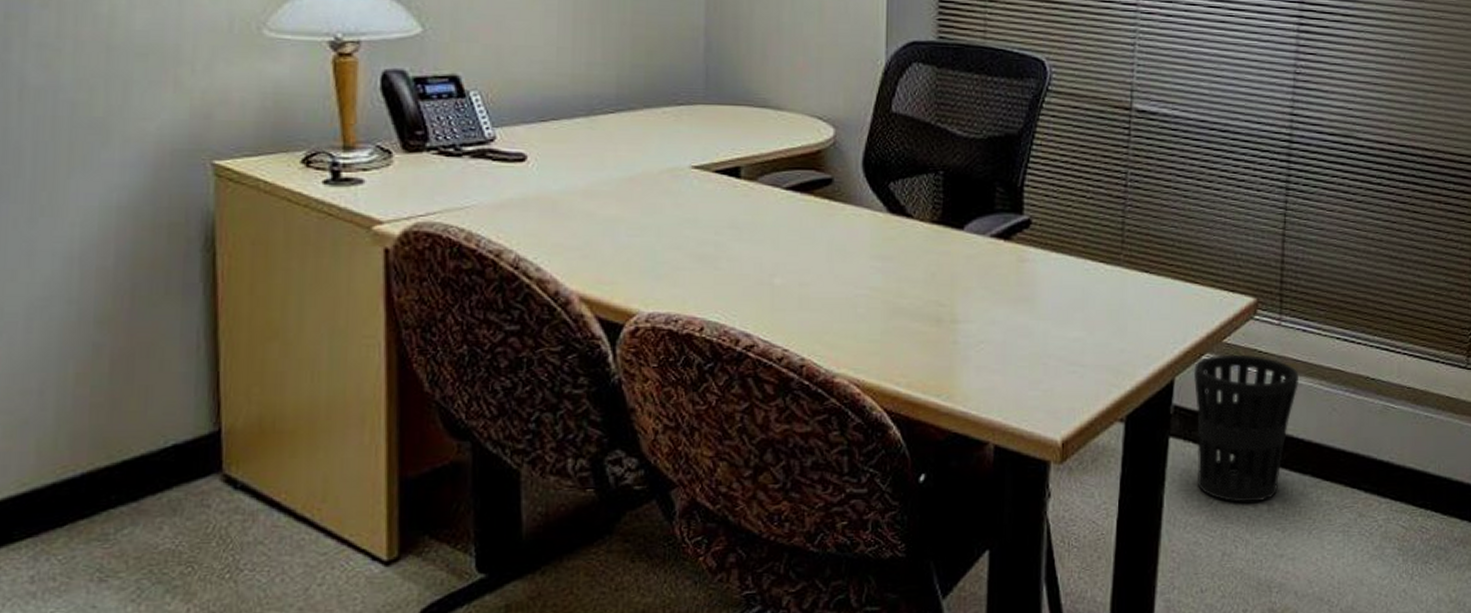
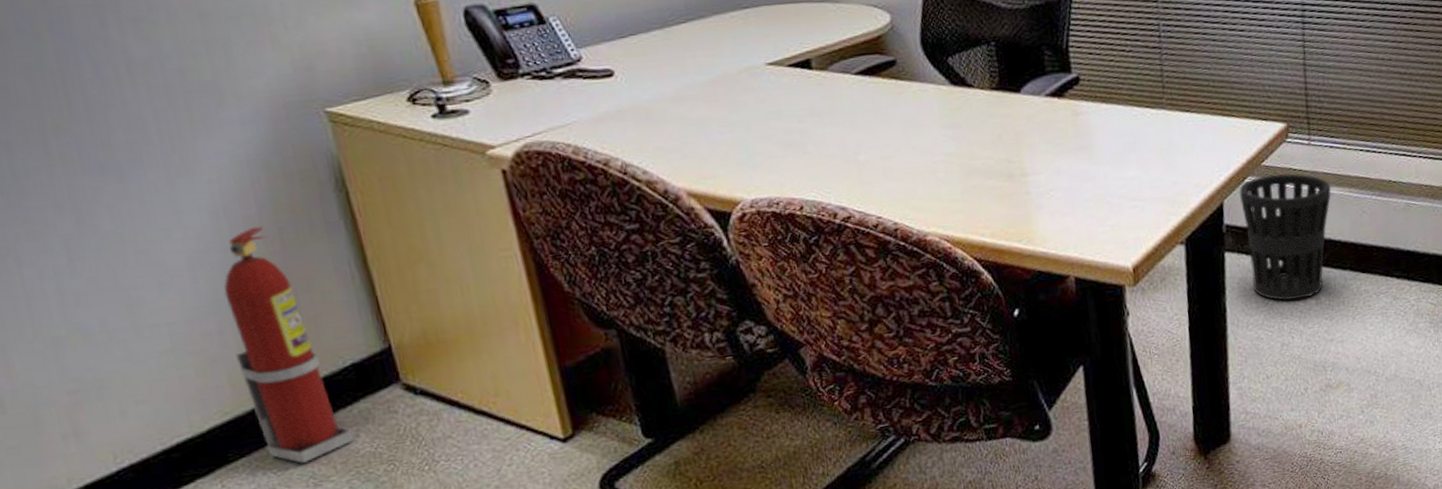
fire extinguisher: none [51,279,157,552] -> present [224,226,354,463]

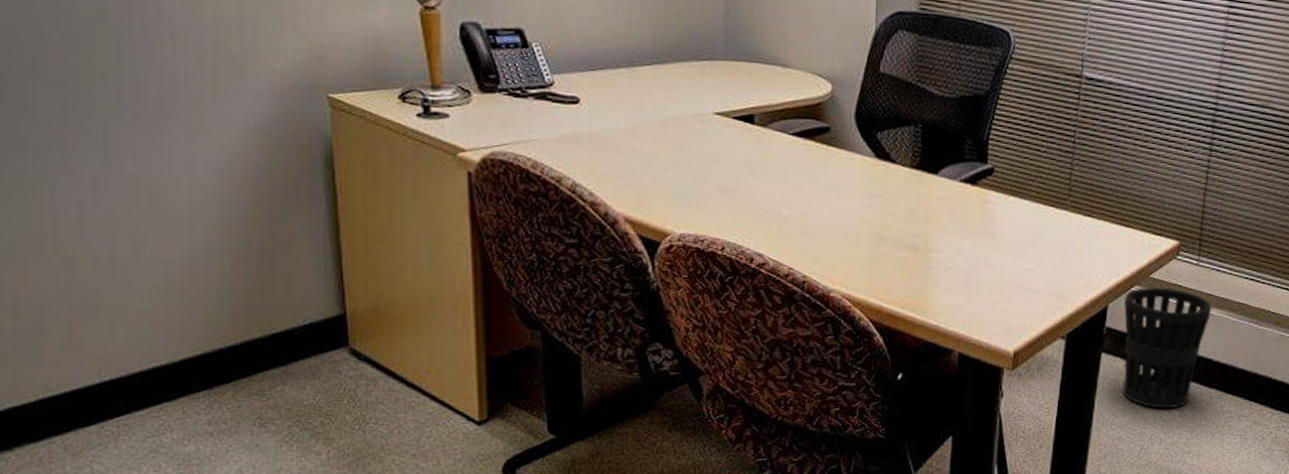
fire extinguisher: present [224,226,354,463] -> none [215,188,301,404]

